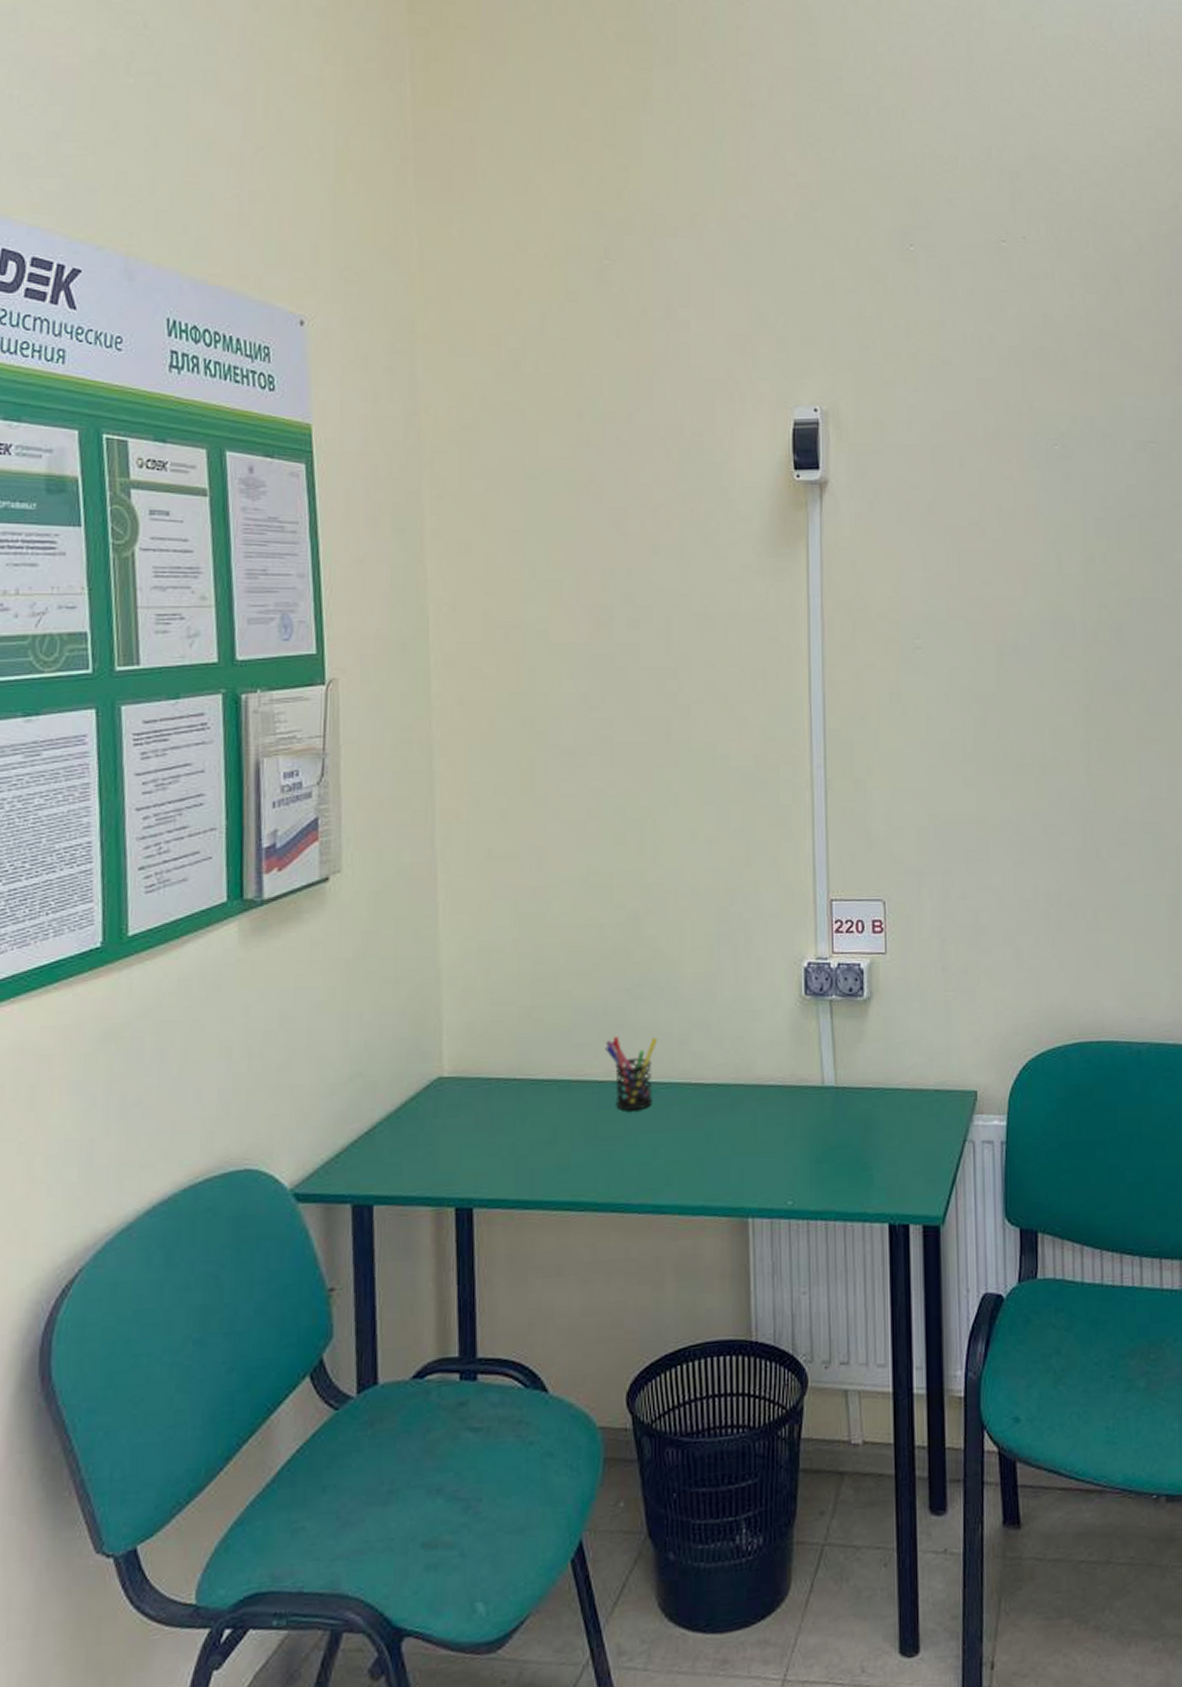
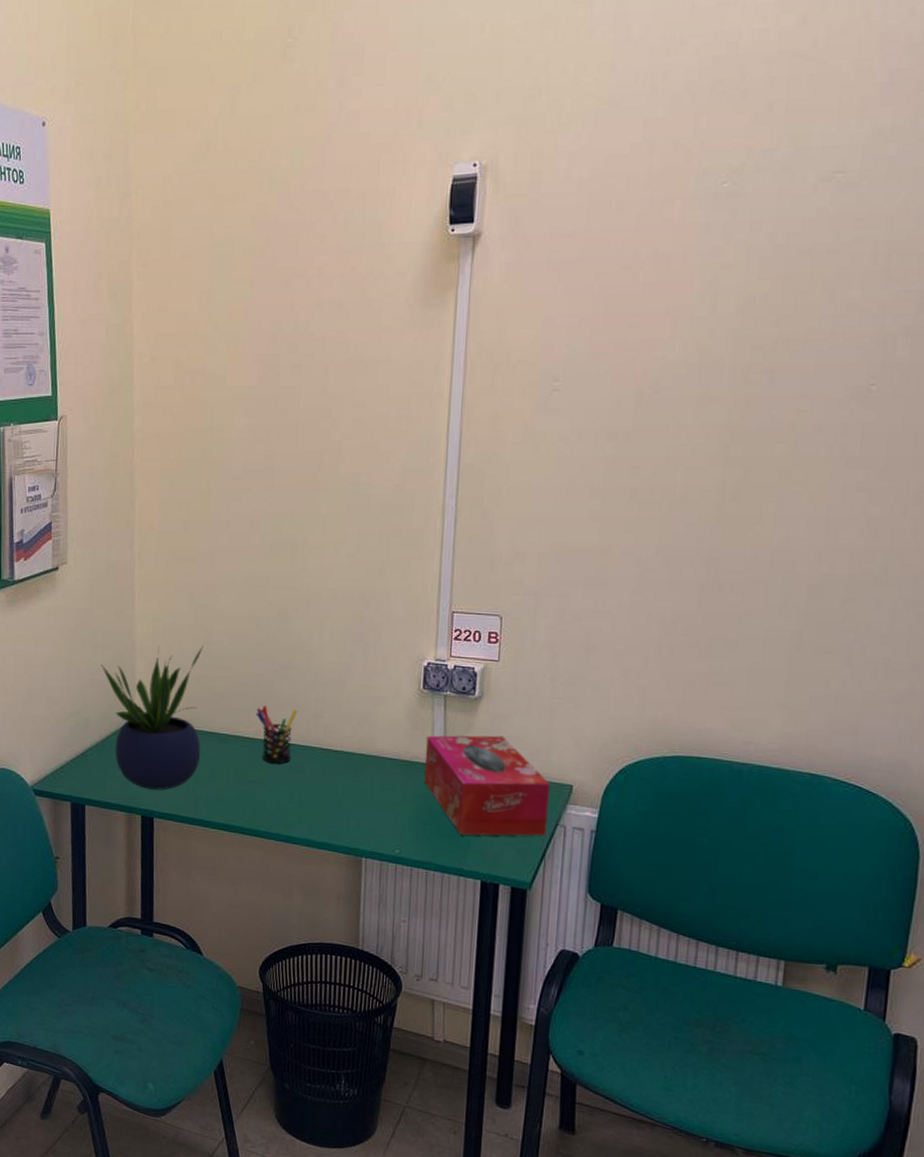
potted plant: none [393,967,535,1170] -> present [101,646,204,791]
tissue box: none [813,1041,954,1170] -> present [424,735,550,836]

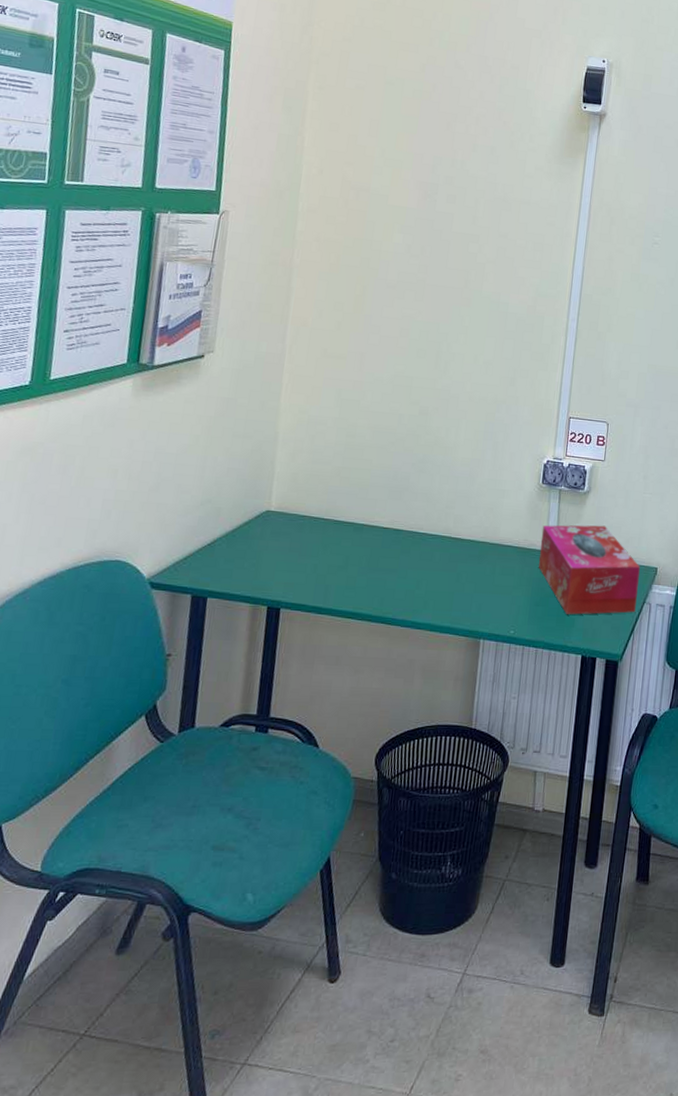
potted plant: present [101,646,204,791] -> none [239,437,347,581]
pen holder: present [256,706,298,764] -> none [391,497,432,552]

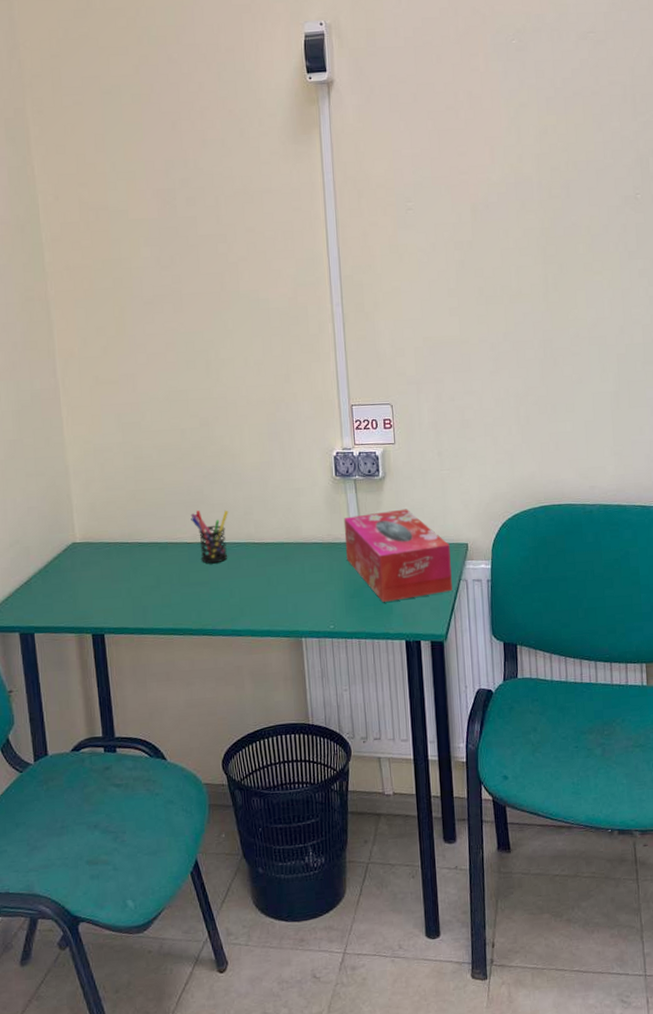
pen holder: none [391,497,432,552] -> present [190,510,229,564]

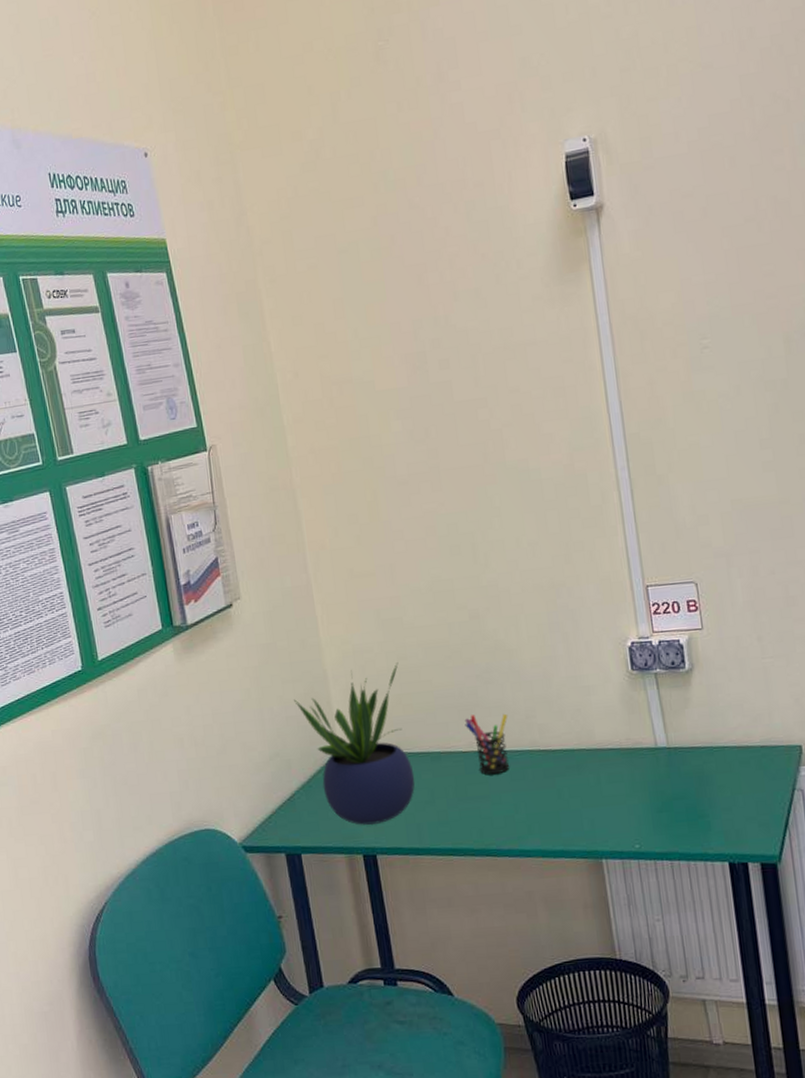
potted plant: none [36,462,144,608] -> present [294,662,415,826]
tissue box: present [343,508,452,602] -> none [644,705,785,817]

